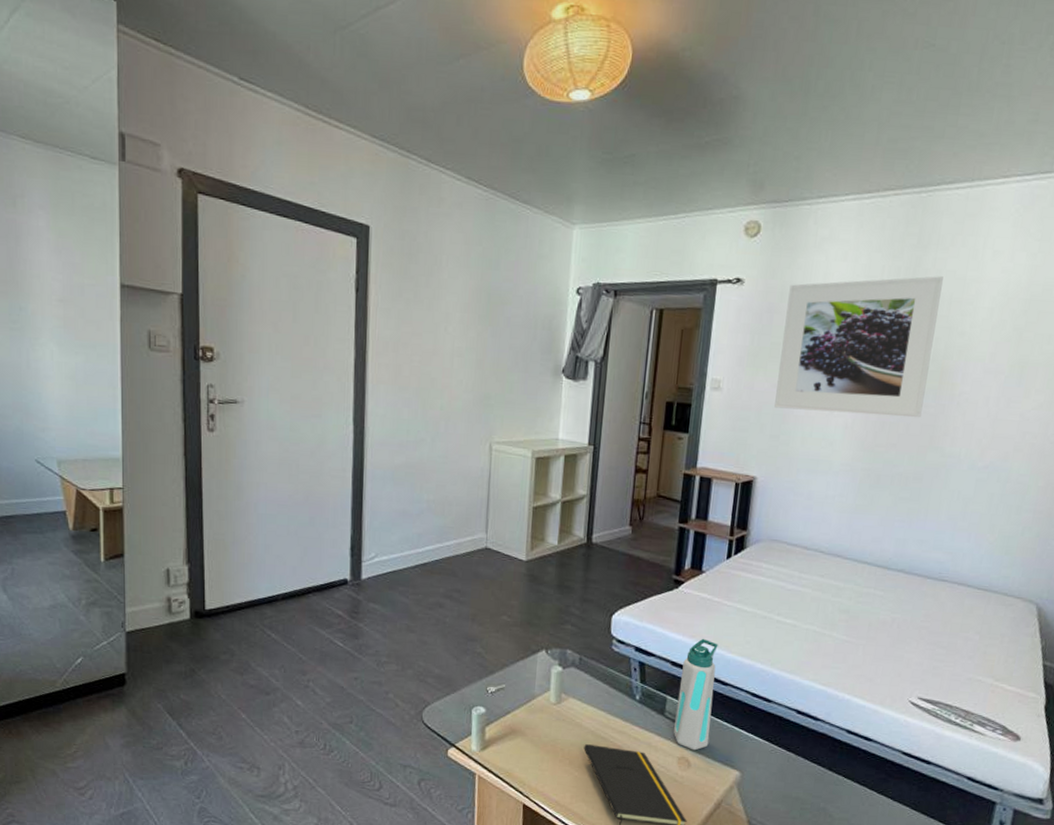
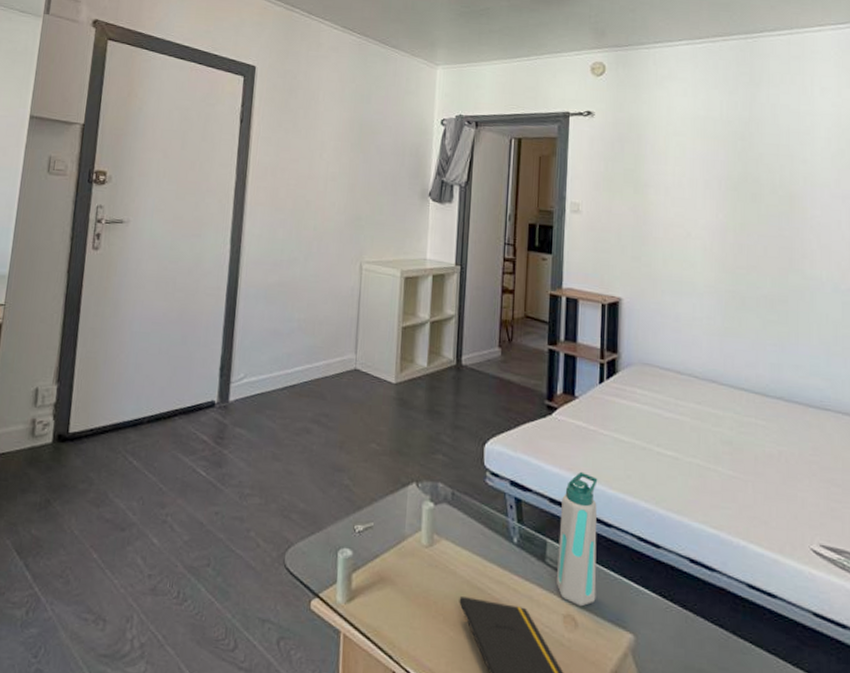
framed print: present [774,276,943,418] -> none [633,109,778,241]

